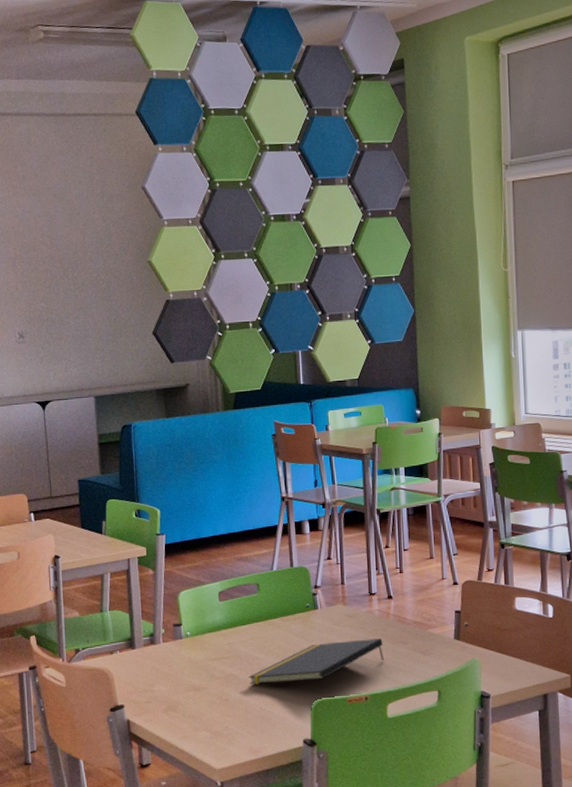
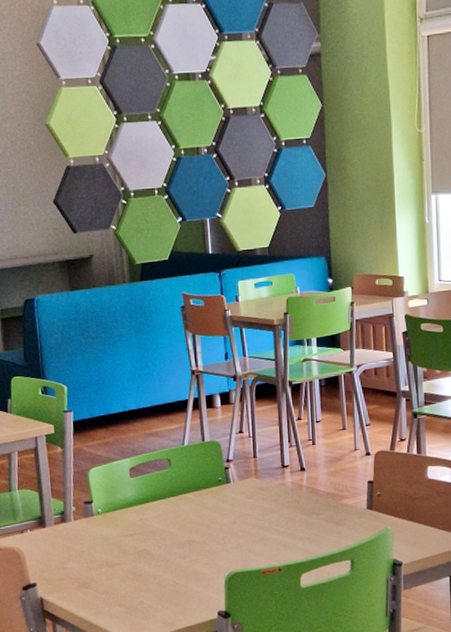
notepad: present [248,638,385,684] -> none [161,510,298,559]

